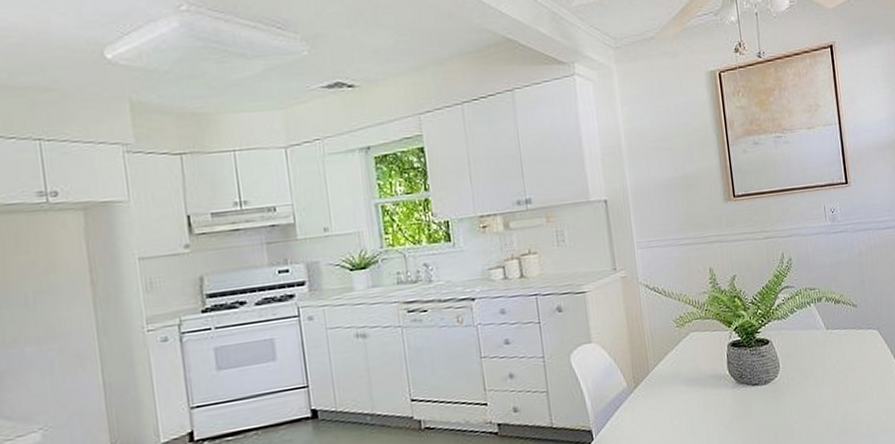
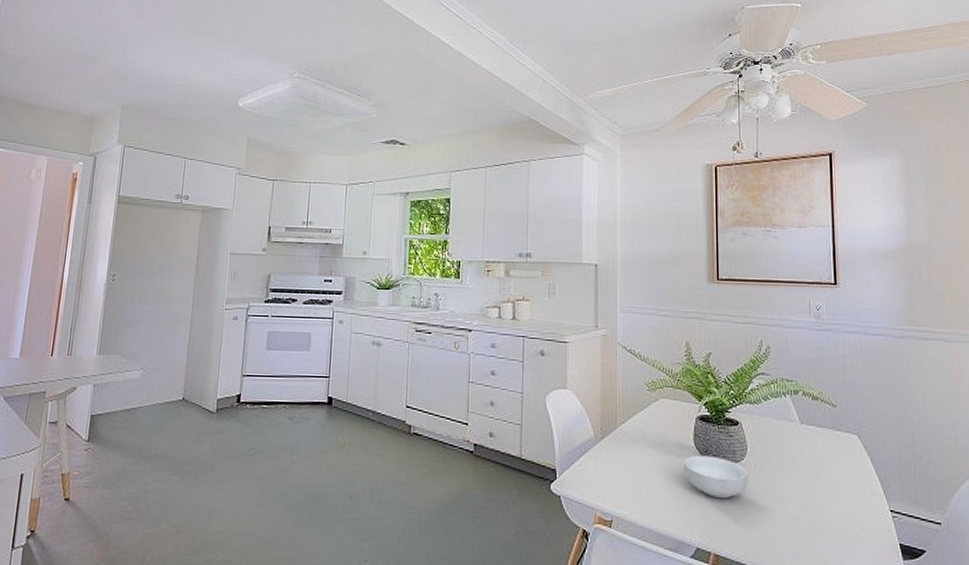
cereal bowl: none [720,379,784,421] -> present [683,455,749,499]

